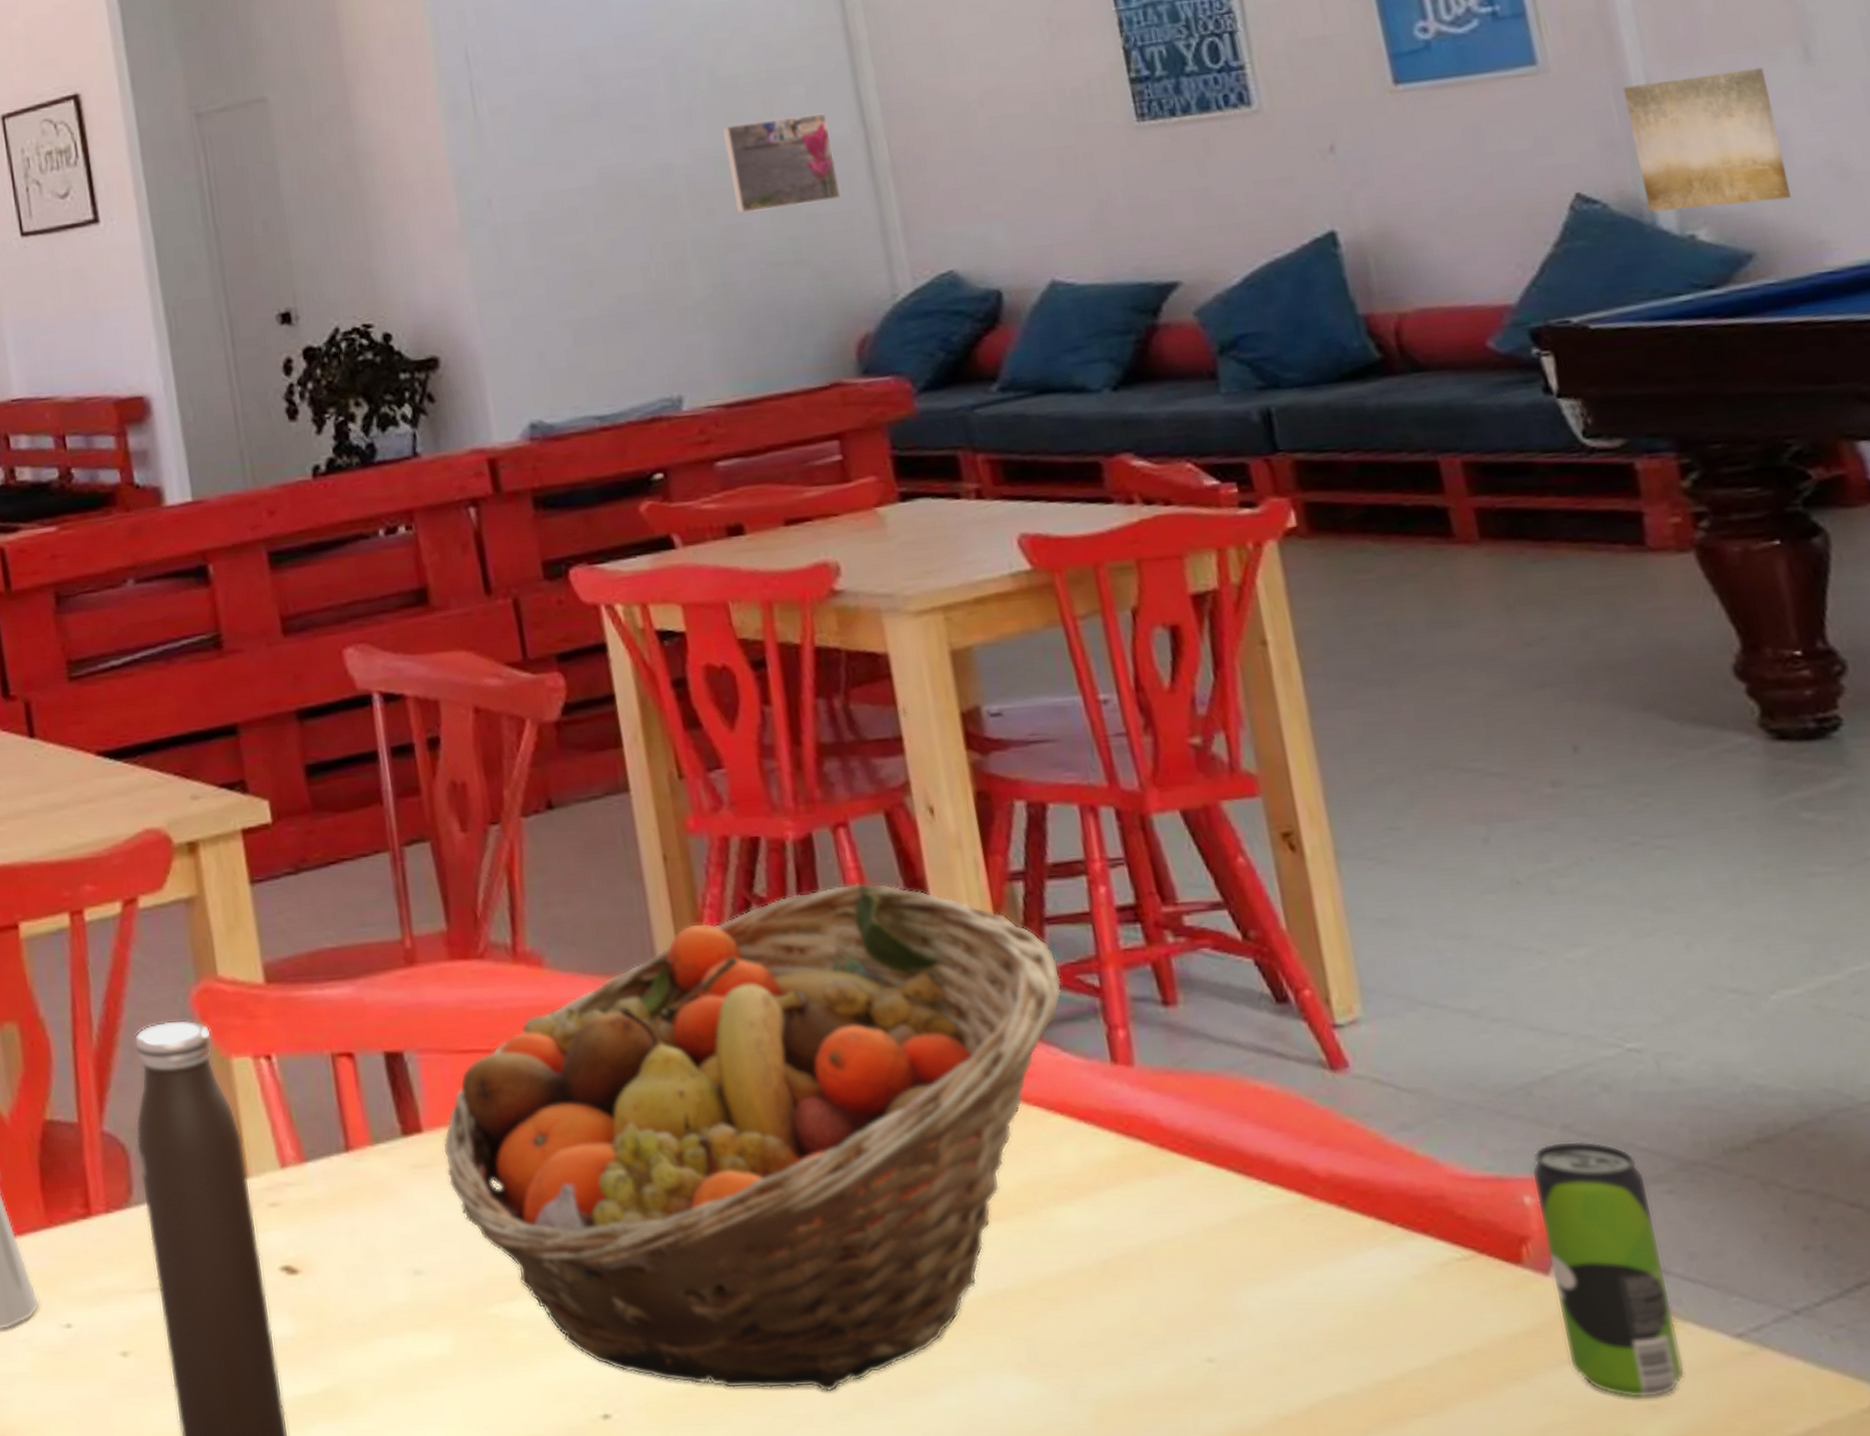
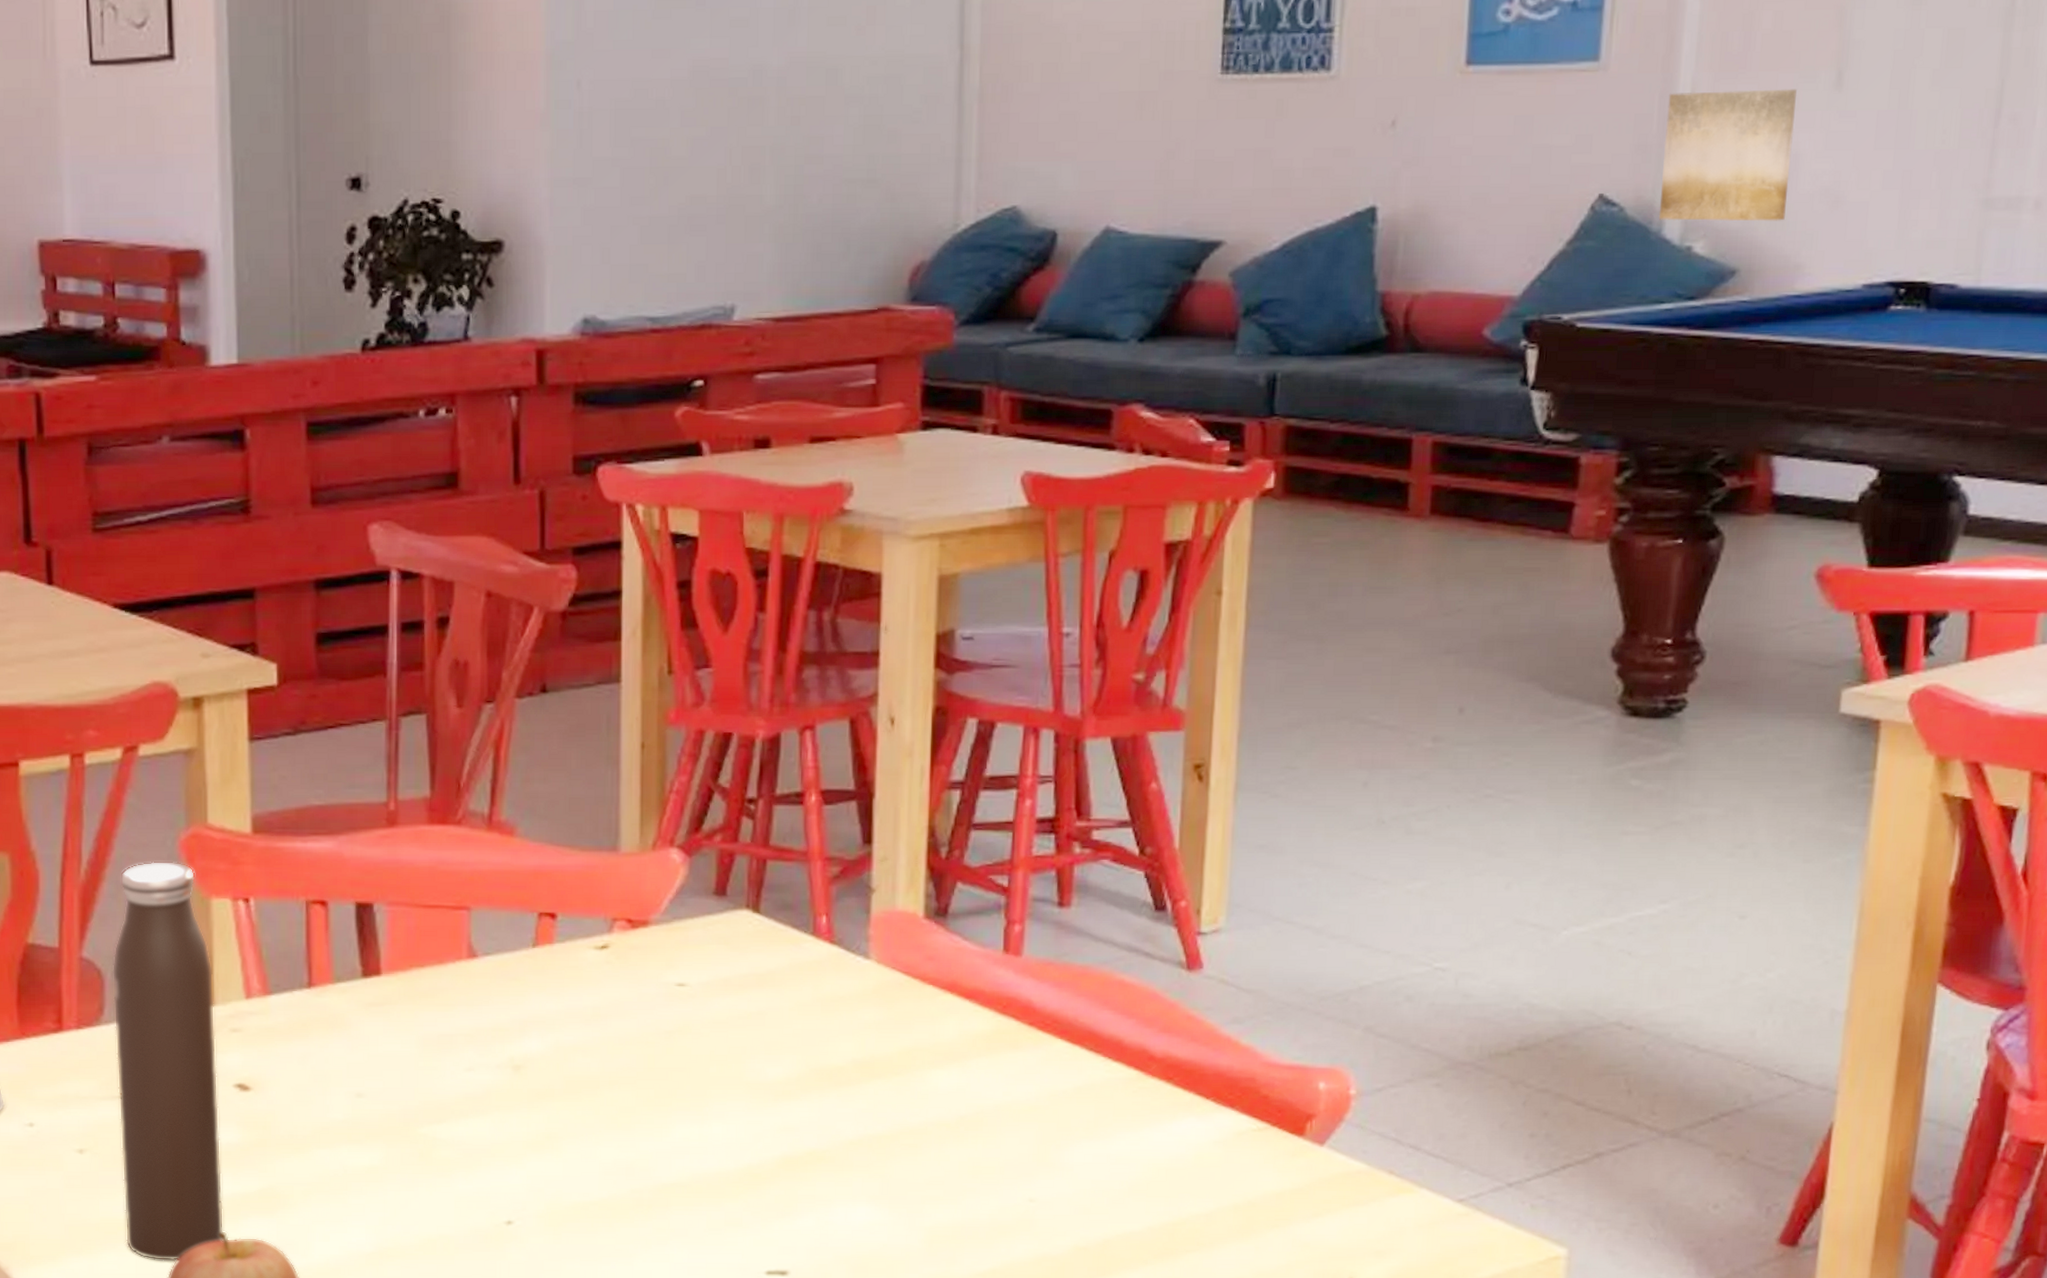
fruit basket: present [443,882,1062,1392] -> none [398,780,976,1211]
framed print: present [722,113,841,213] -> none [821,28,927,124]
beverage can: present [1532,1140,1685,1399] -> none [1321,1040,1421,1246]

